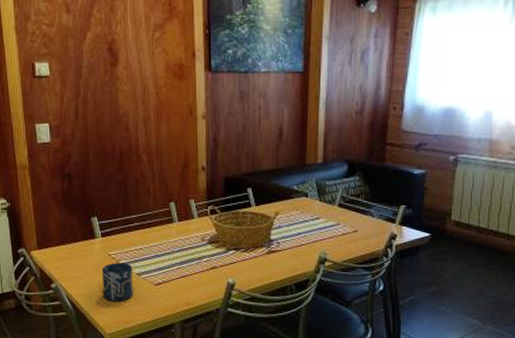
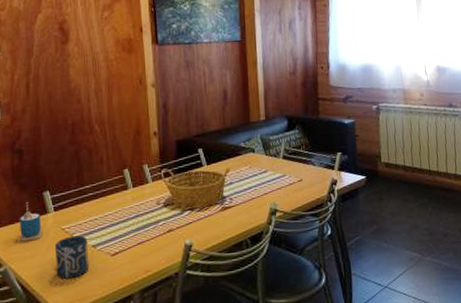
cup: none [68,226,91,263] -> present [19,202,44,242]

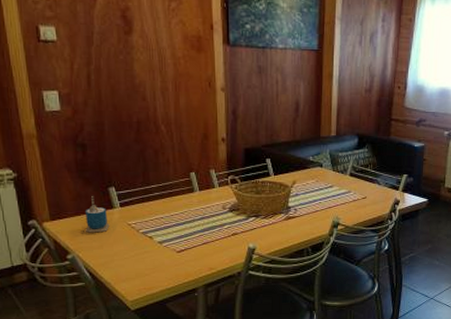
cup: present [54,235,90,279] -> none [121,232,156,269]

